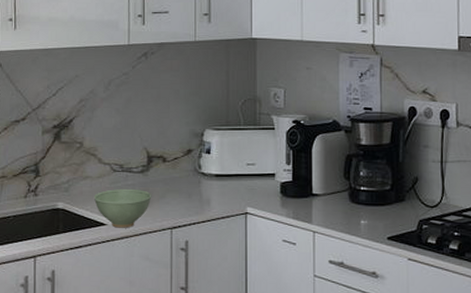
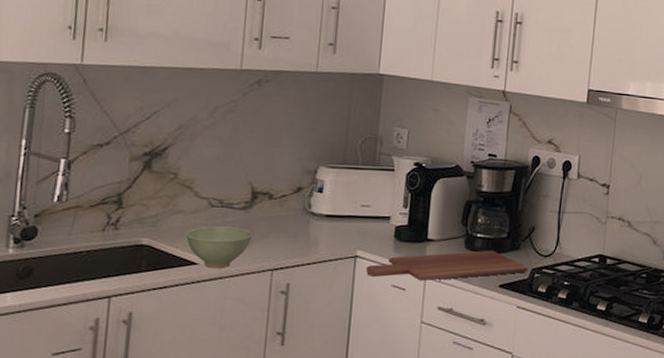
cutting board: none [256,202,416,236] -> present [365,250,529,282]

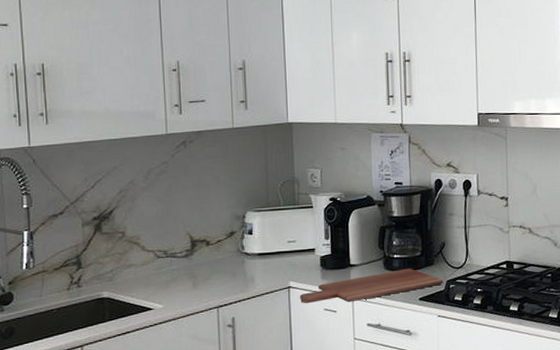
bowl: present [185,226,254,269] -> none [138,273,197,311]

